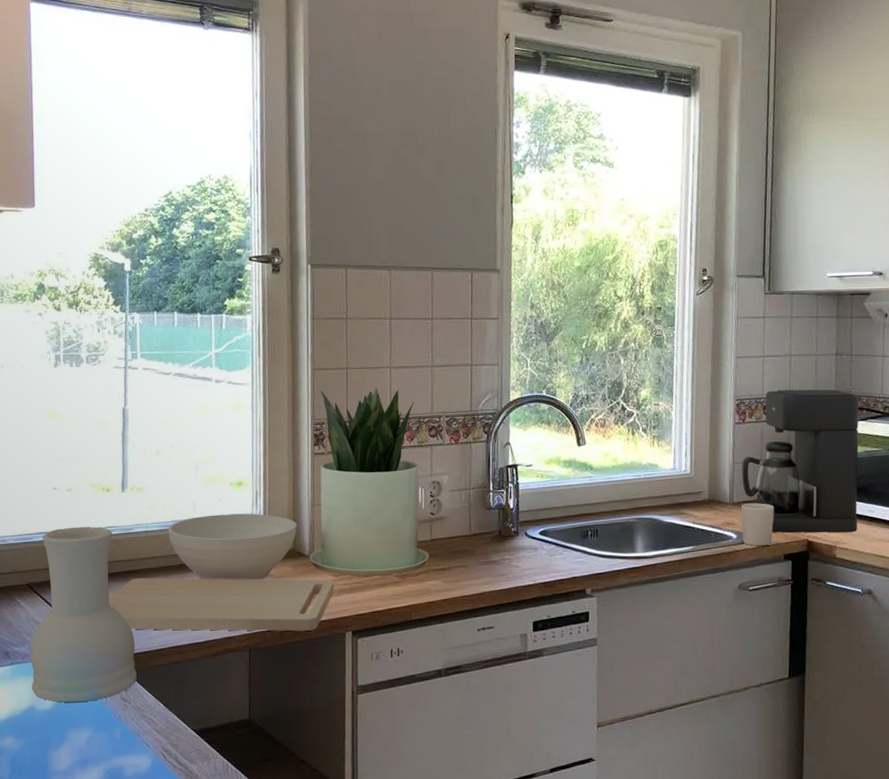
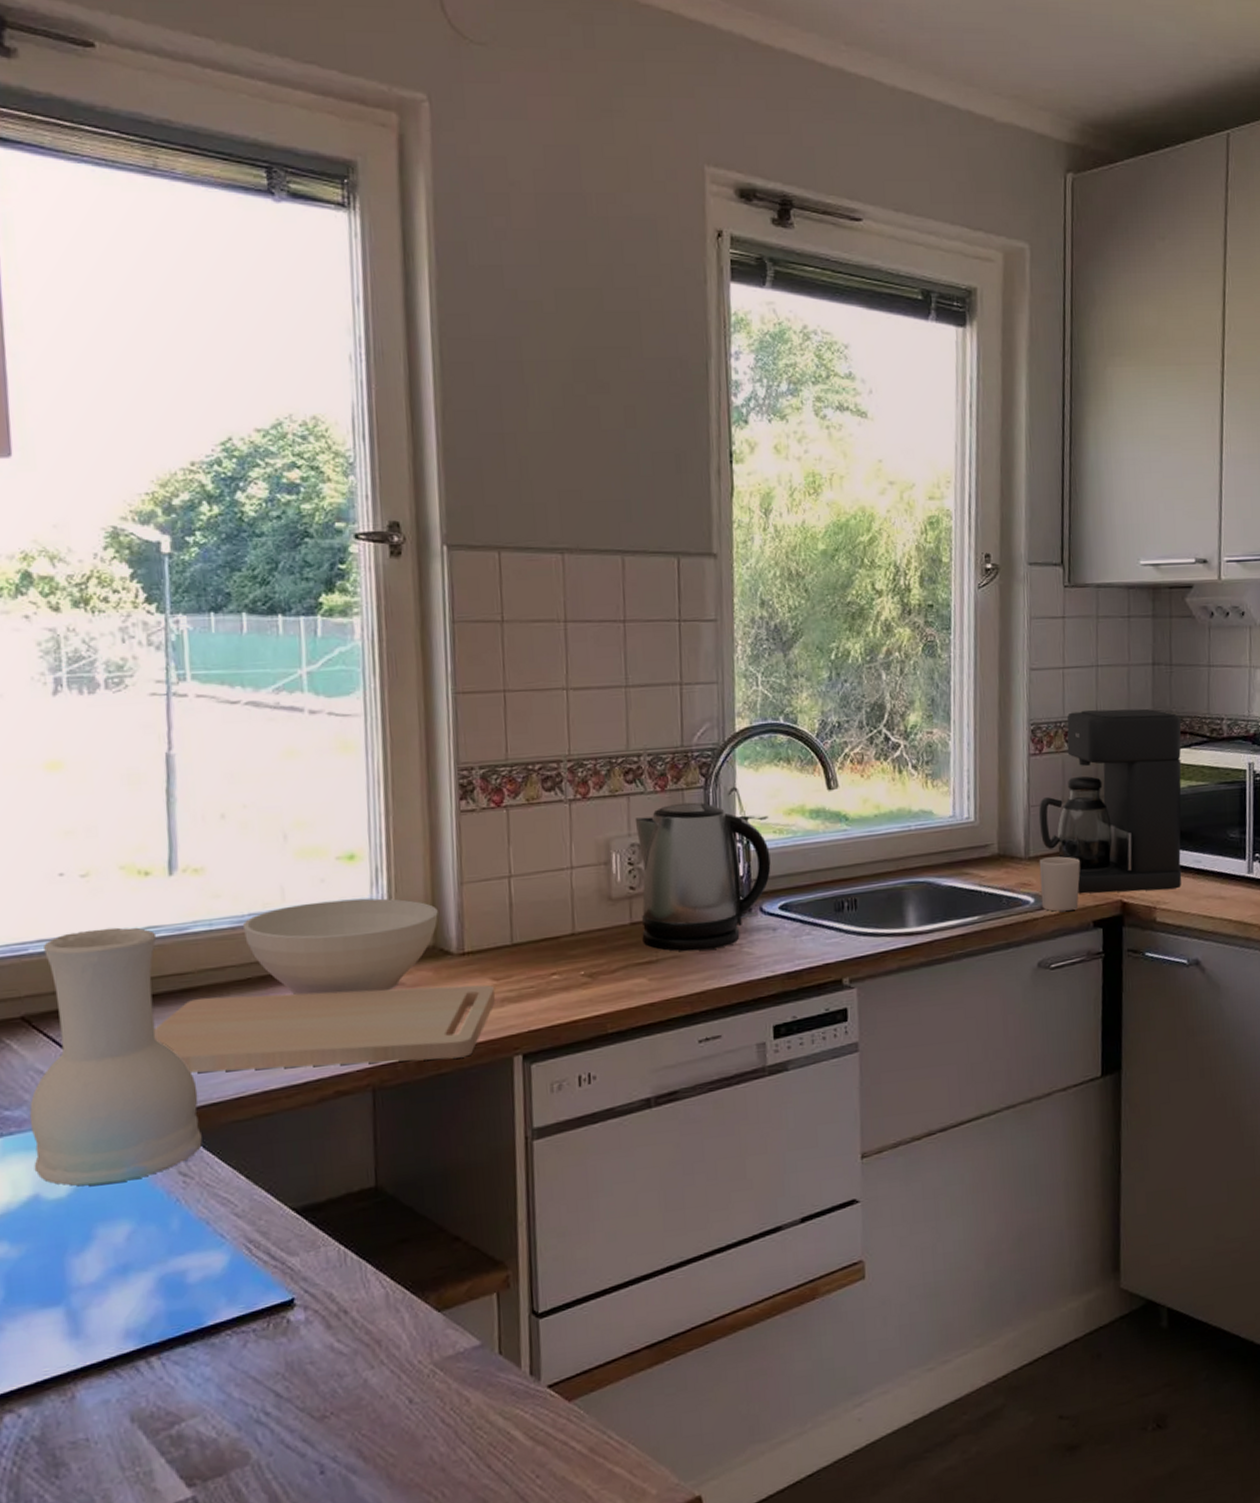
planter: present [309,387,430,577] -> none [457,716,630,980]
kettle: none [435,452,534,563] -> present [635,802,771,952]

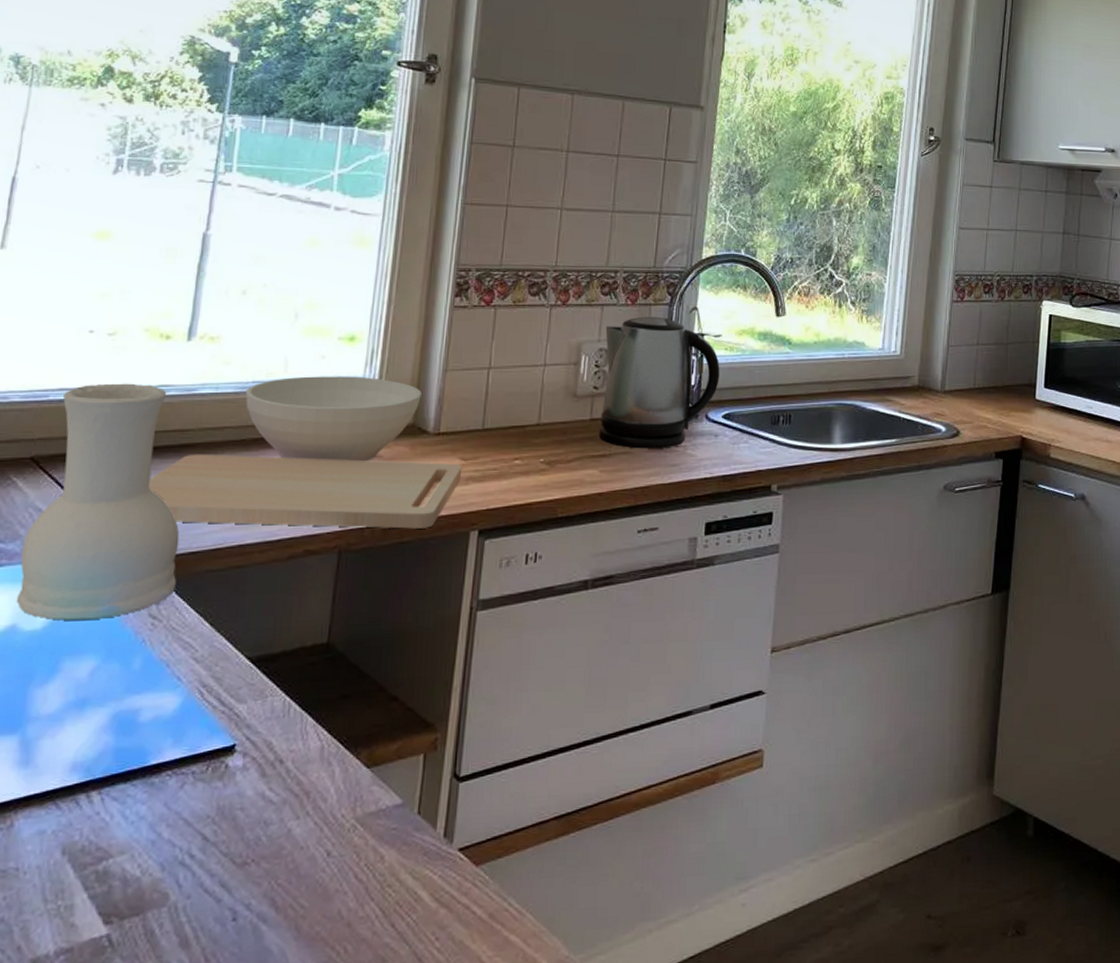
coffee maker: present [1038,708,1182,894] -> none [955,267,1084,430]
mug: present [1039,856,1080,912] -> none [952,392,988,442]

